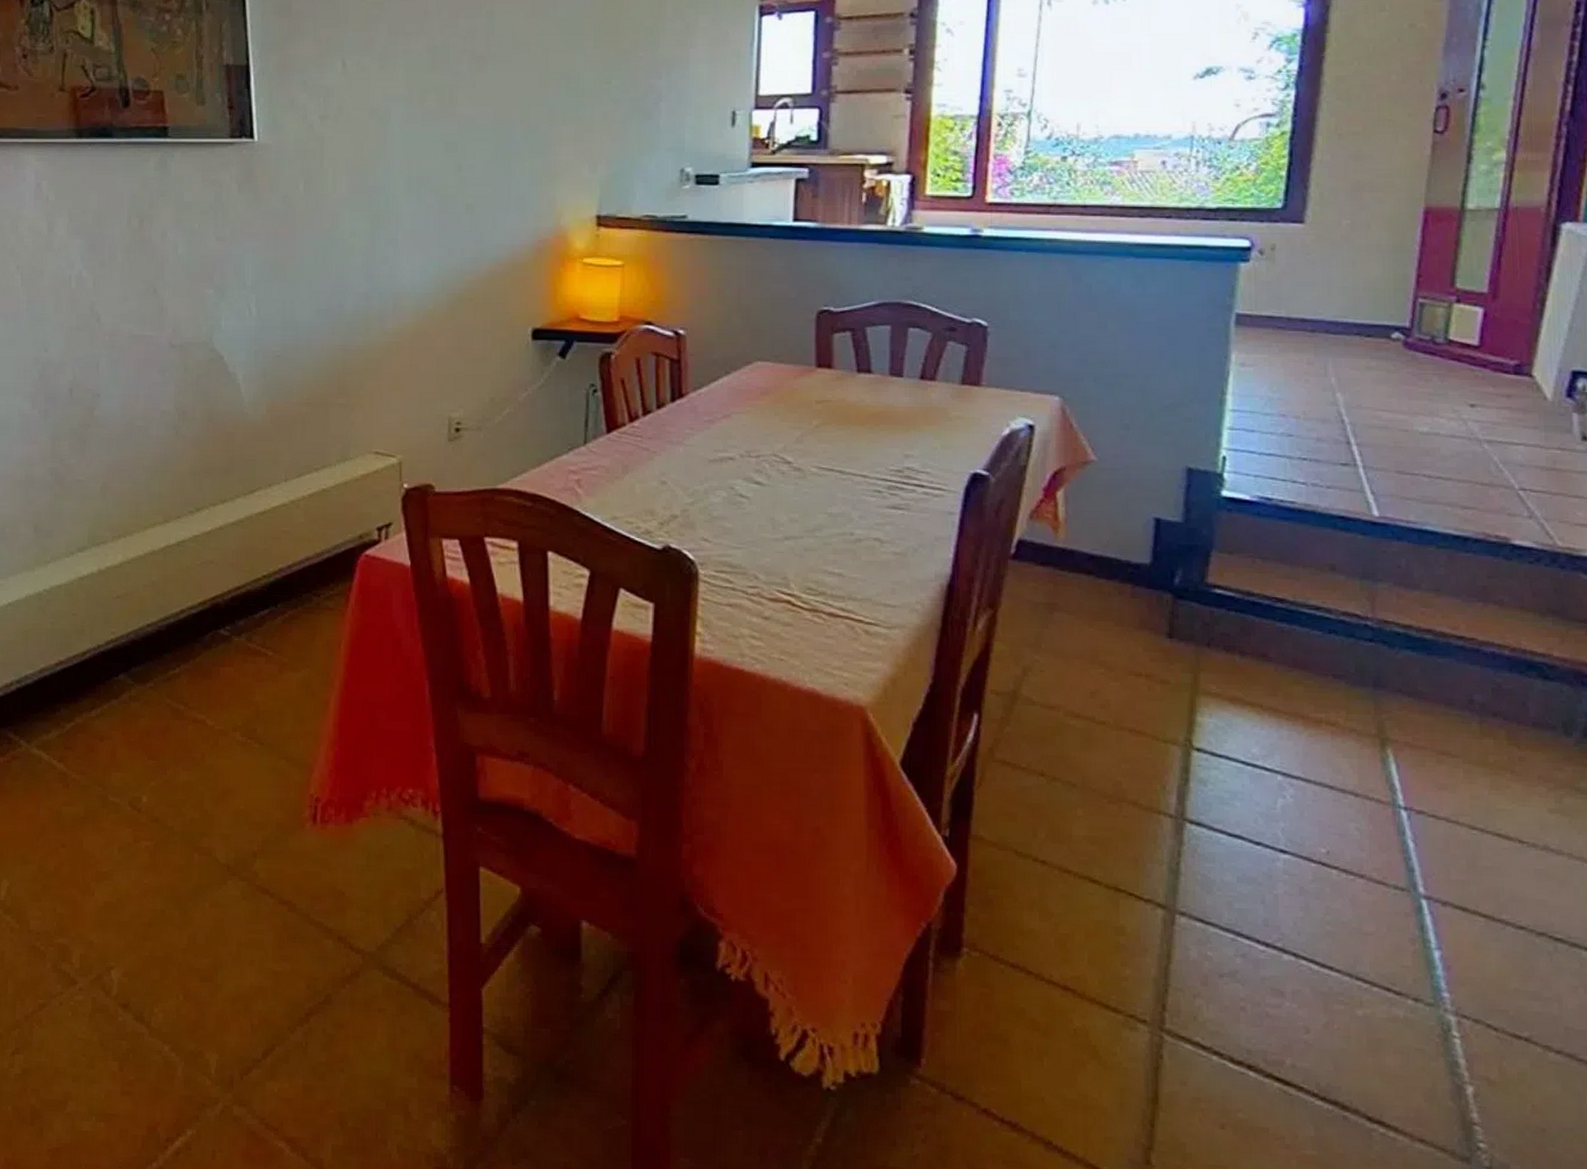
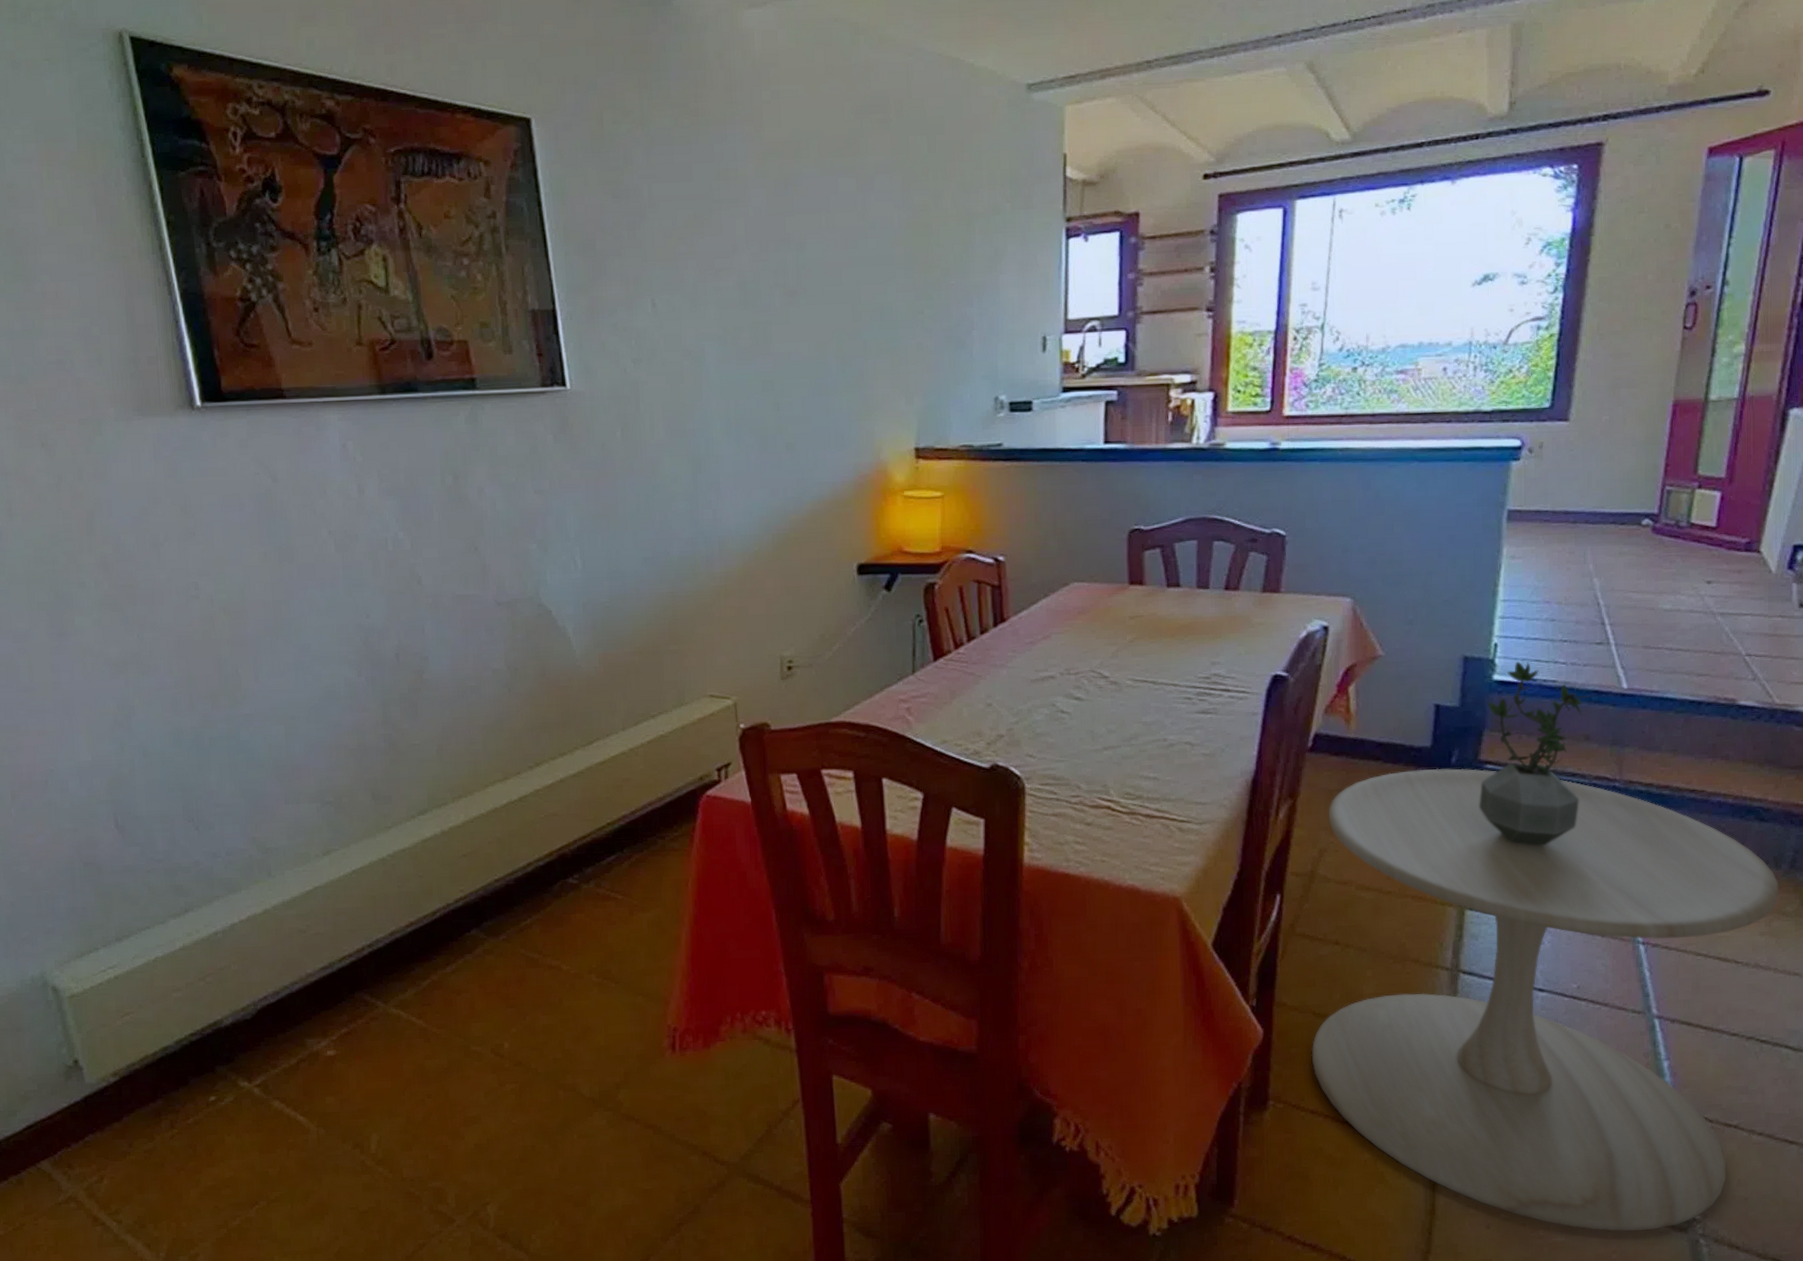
side table: none [1012,588,1570,1155] -> present [1311,768,1779,1232]
potted plant: none [1206,478,1336,686] -> present [1478,661,1591,846]

